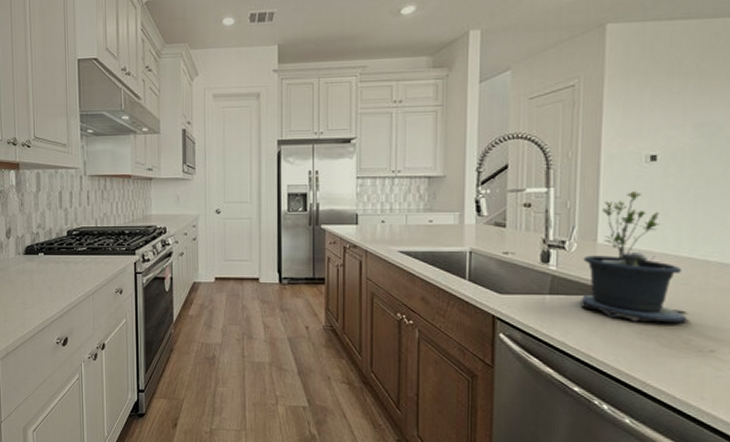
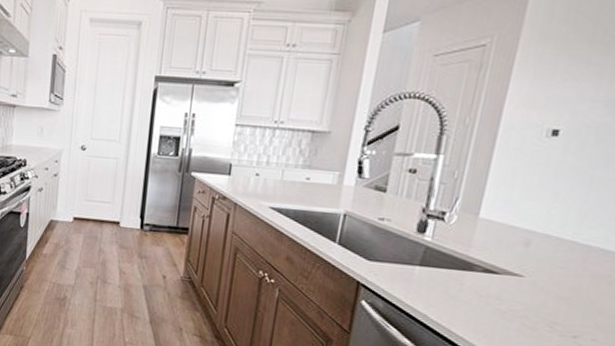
potted plant: present [580,191,690,323] -> none [449,166,562,306]

